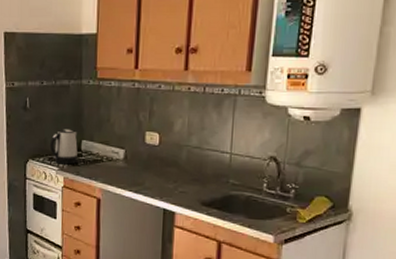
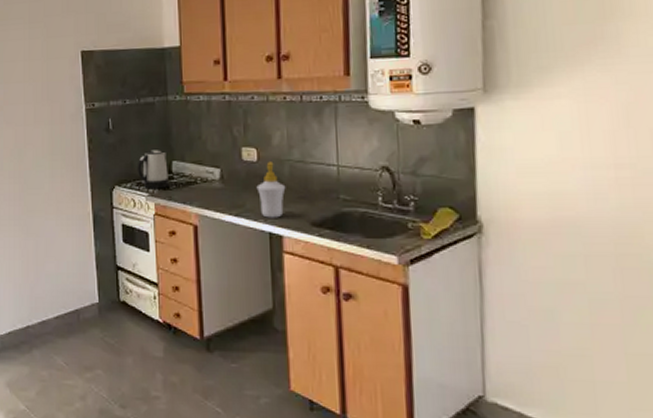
soap bottle: none [156,146,182,197] -> present [256,161,286,218]

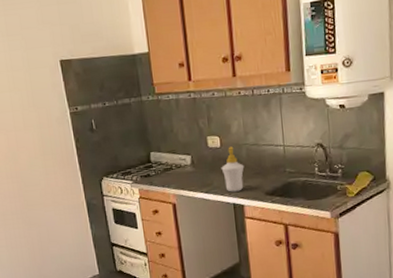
kettle: present [137,150,168,189] -> none [120,144,149,178]

